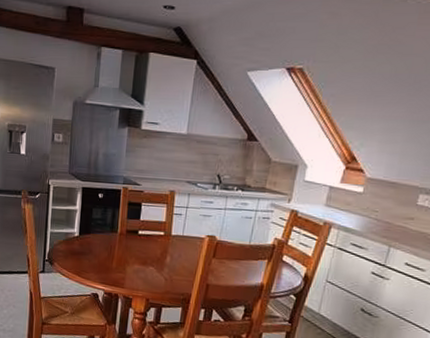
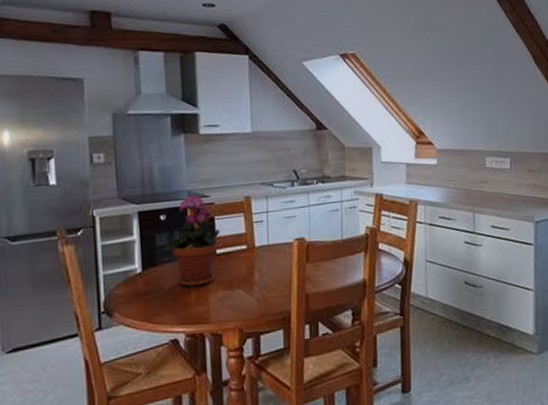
potted plant: none [99,181,144,258] -> present [165,194,220,288]

